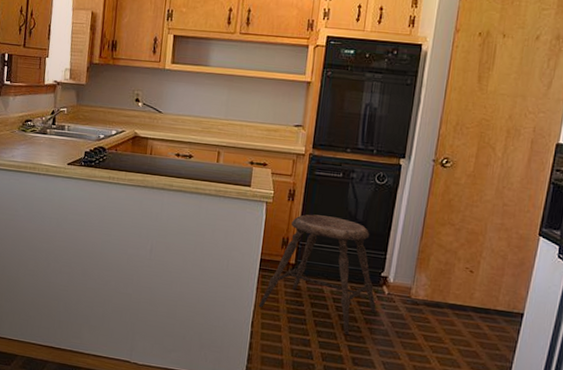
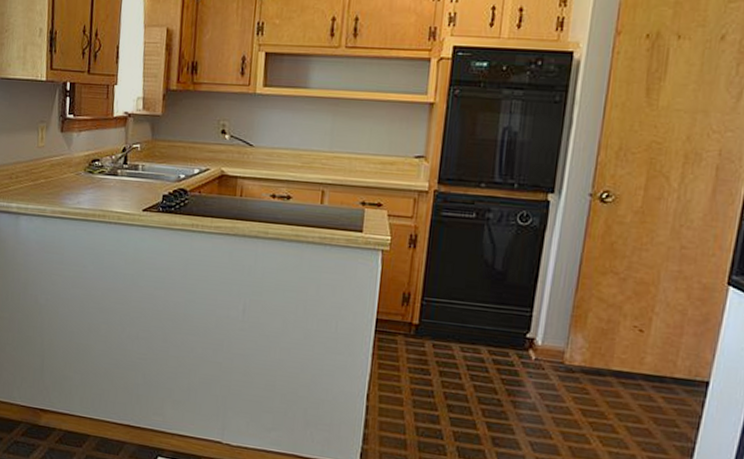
stool: present [258,214,377,336] -> none [374,263,522,410]

